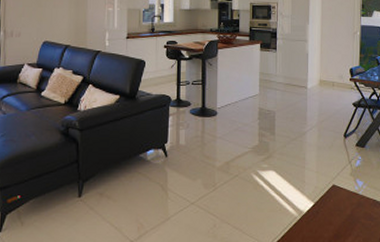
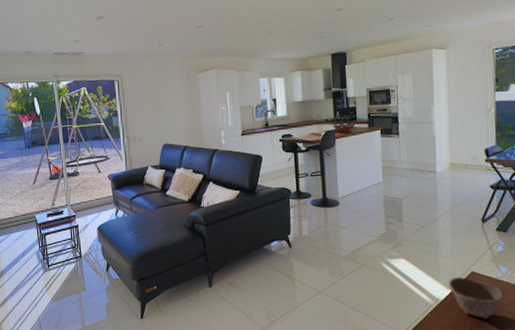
bowl: none [312,190,359,232] -> present [449,277,504,320]

